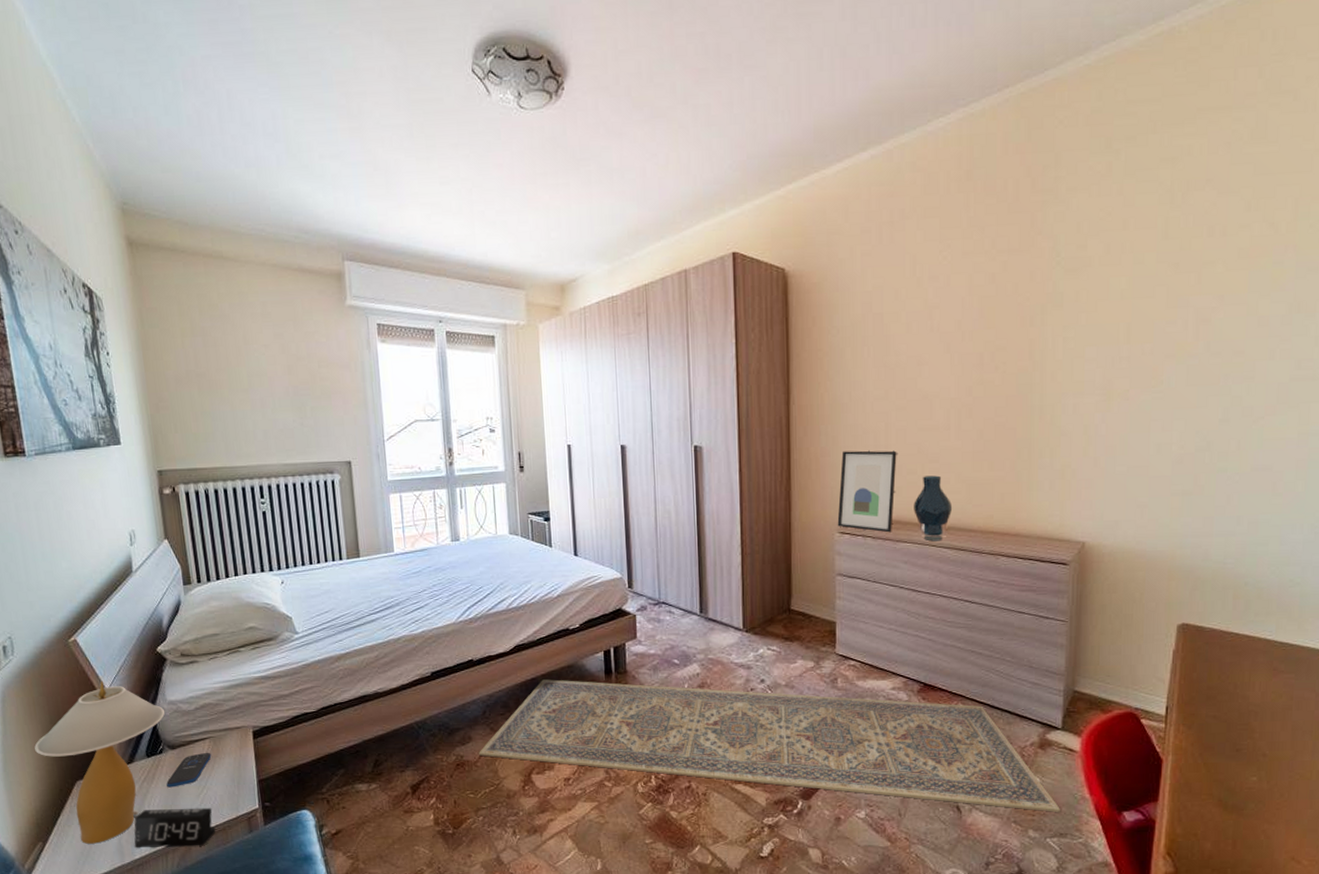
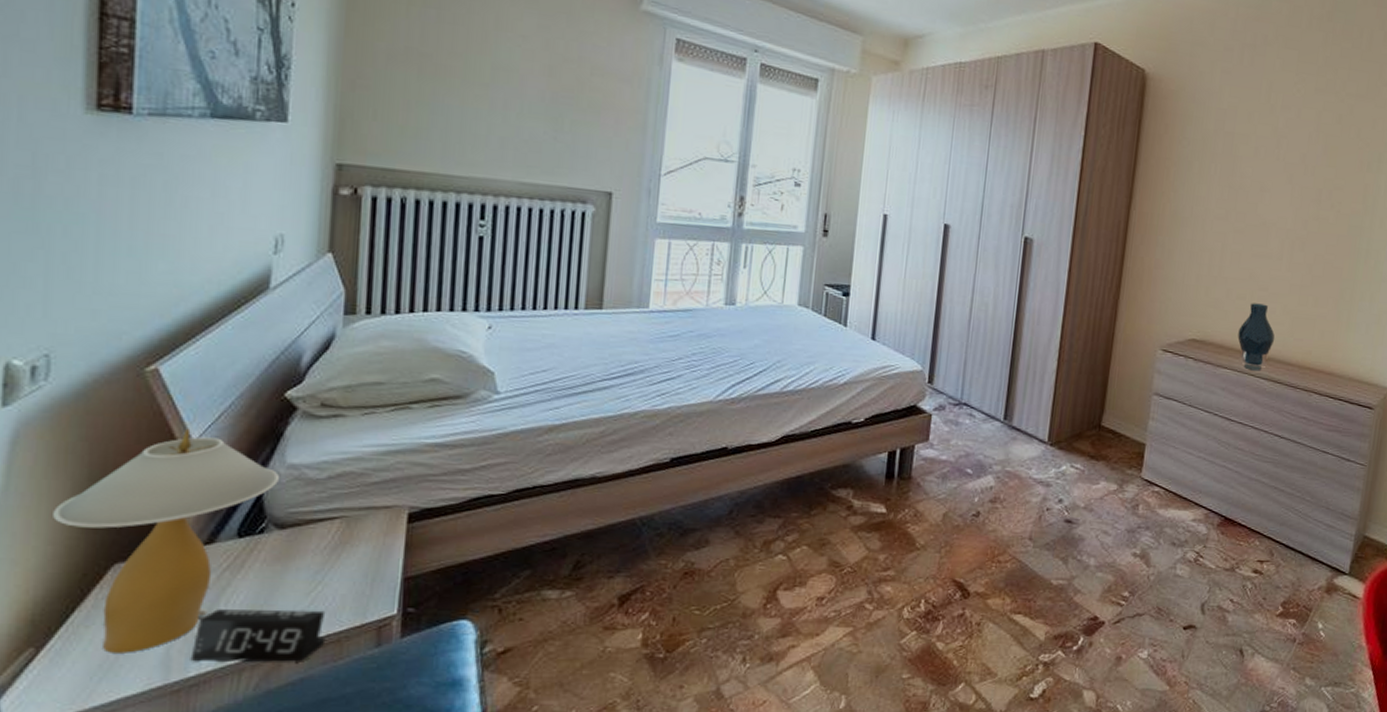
mobile phone: present [166,752,212,788] -> none [261,536,340,581]
rug: present [479,679,1060,812] -> none [715,478,1338,660]
picture frame: present [837,450,898,533] -> none [1161,266,1231,357]

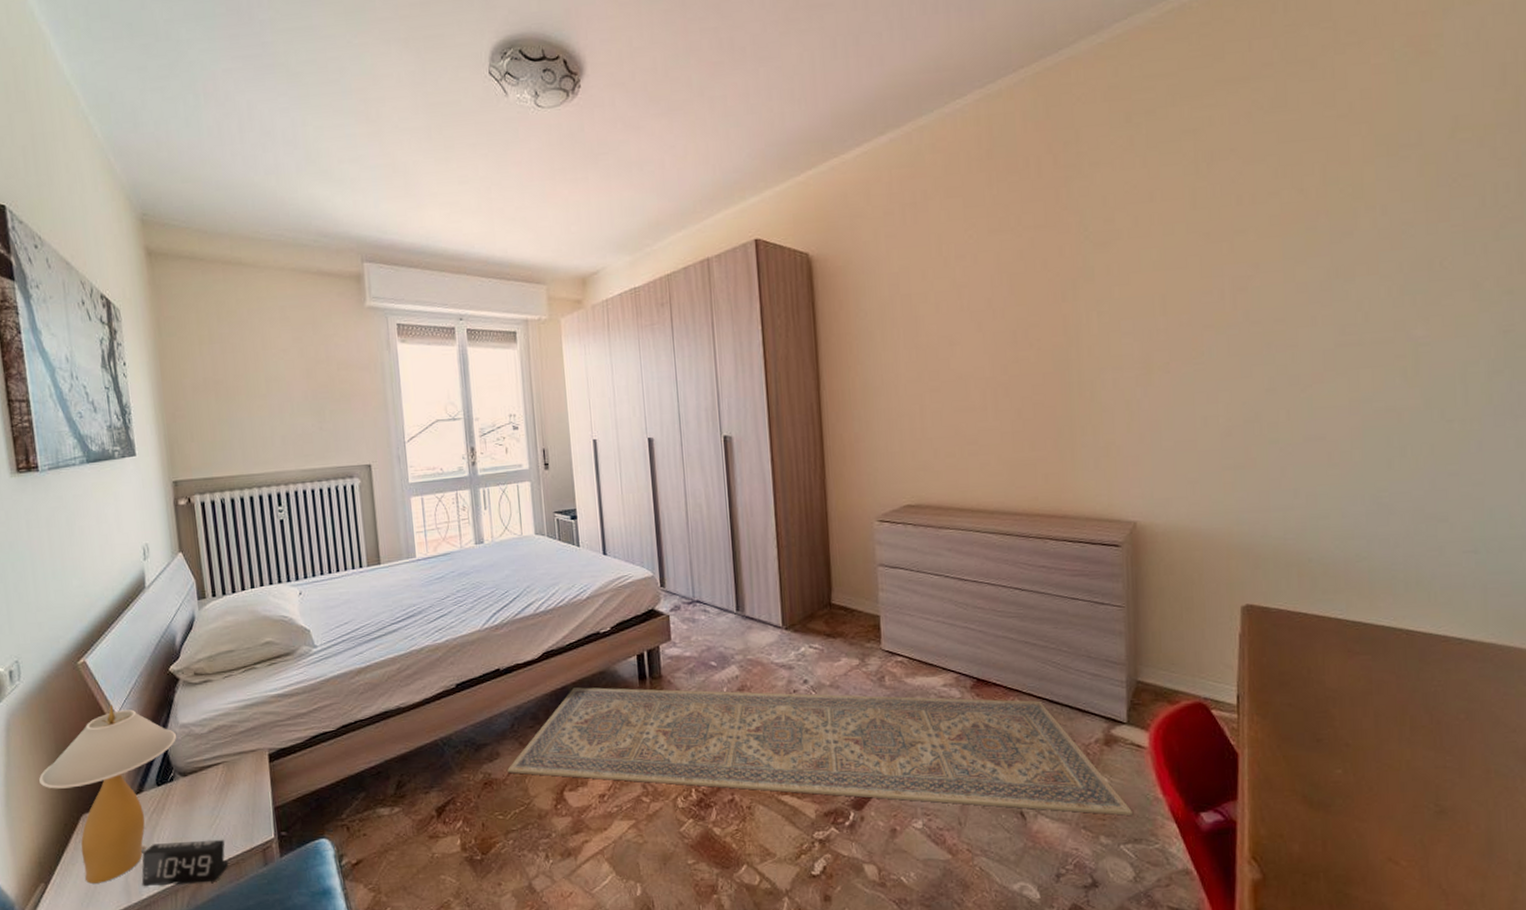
rug: none [715,478,1338,660] -> present [507,687,1133,816]
vase: present [1237,303,1276,371] -> none [954,457,995,527]

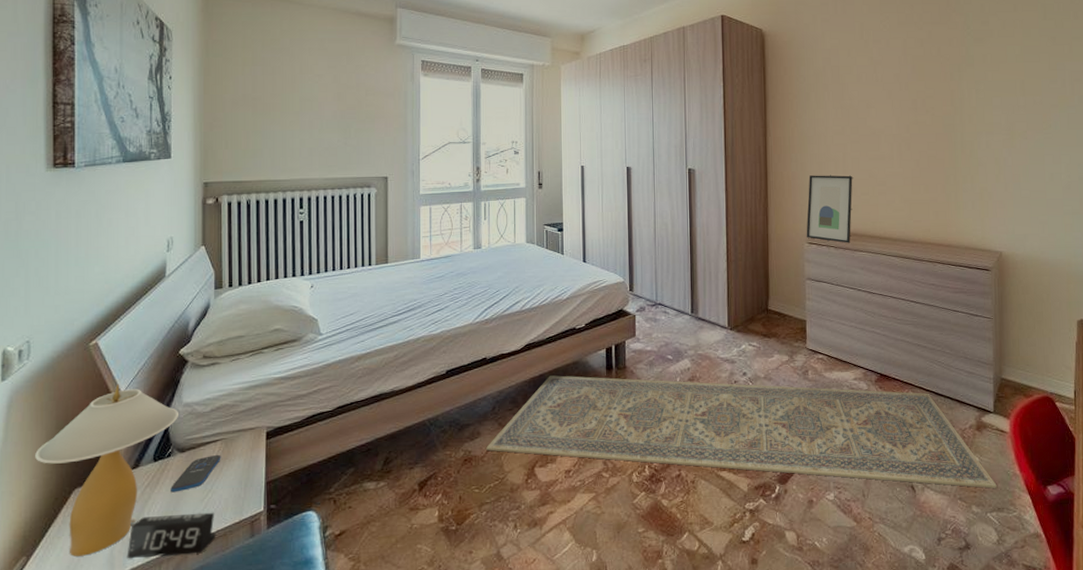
mobile phone: none [177,778,225,819] -> present [171,454,221,493]
picture frame: none [875,433,935,520] -> present [806,175,854,243]

